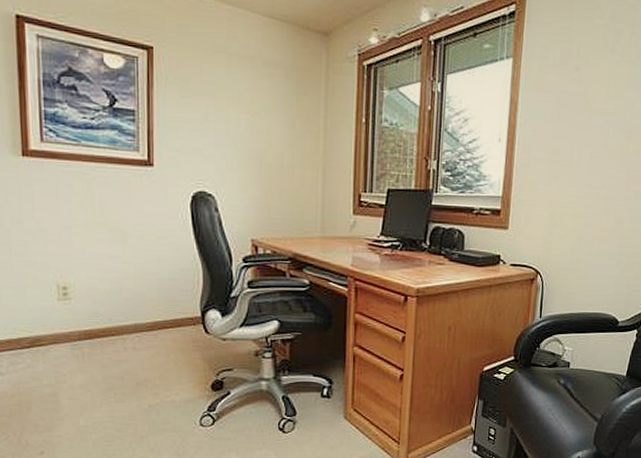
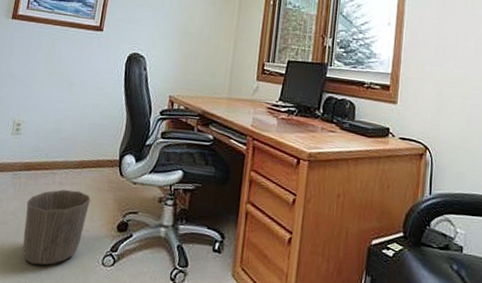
waste basket: none [96,354,175,435] -> present [23,189,91,266]

